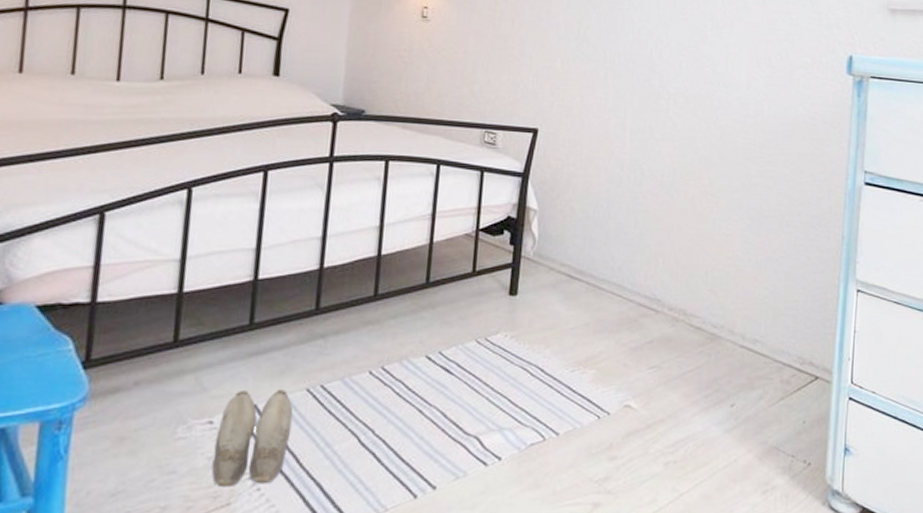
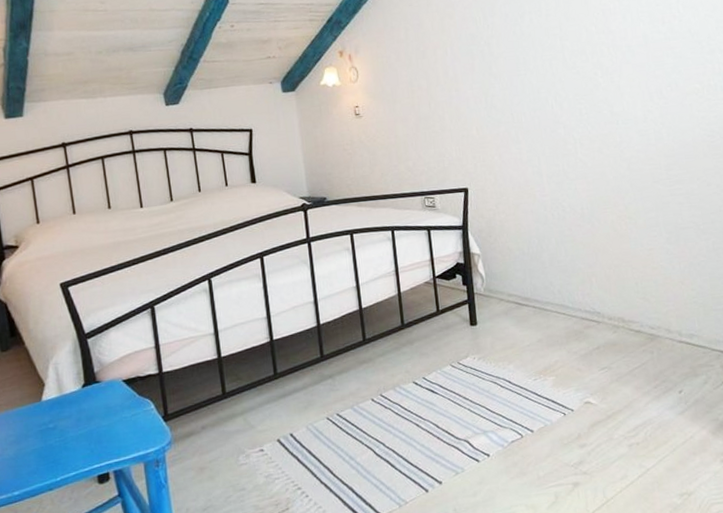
slippers: present [211,390,293,488] -> none [268,420,322,497]

